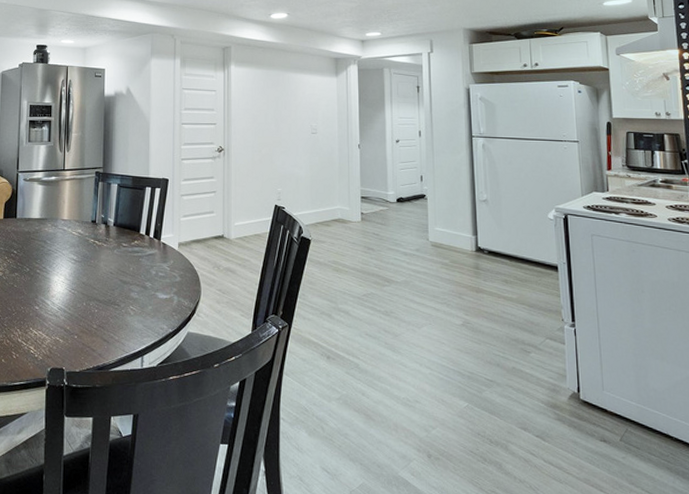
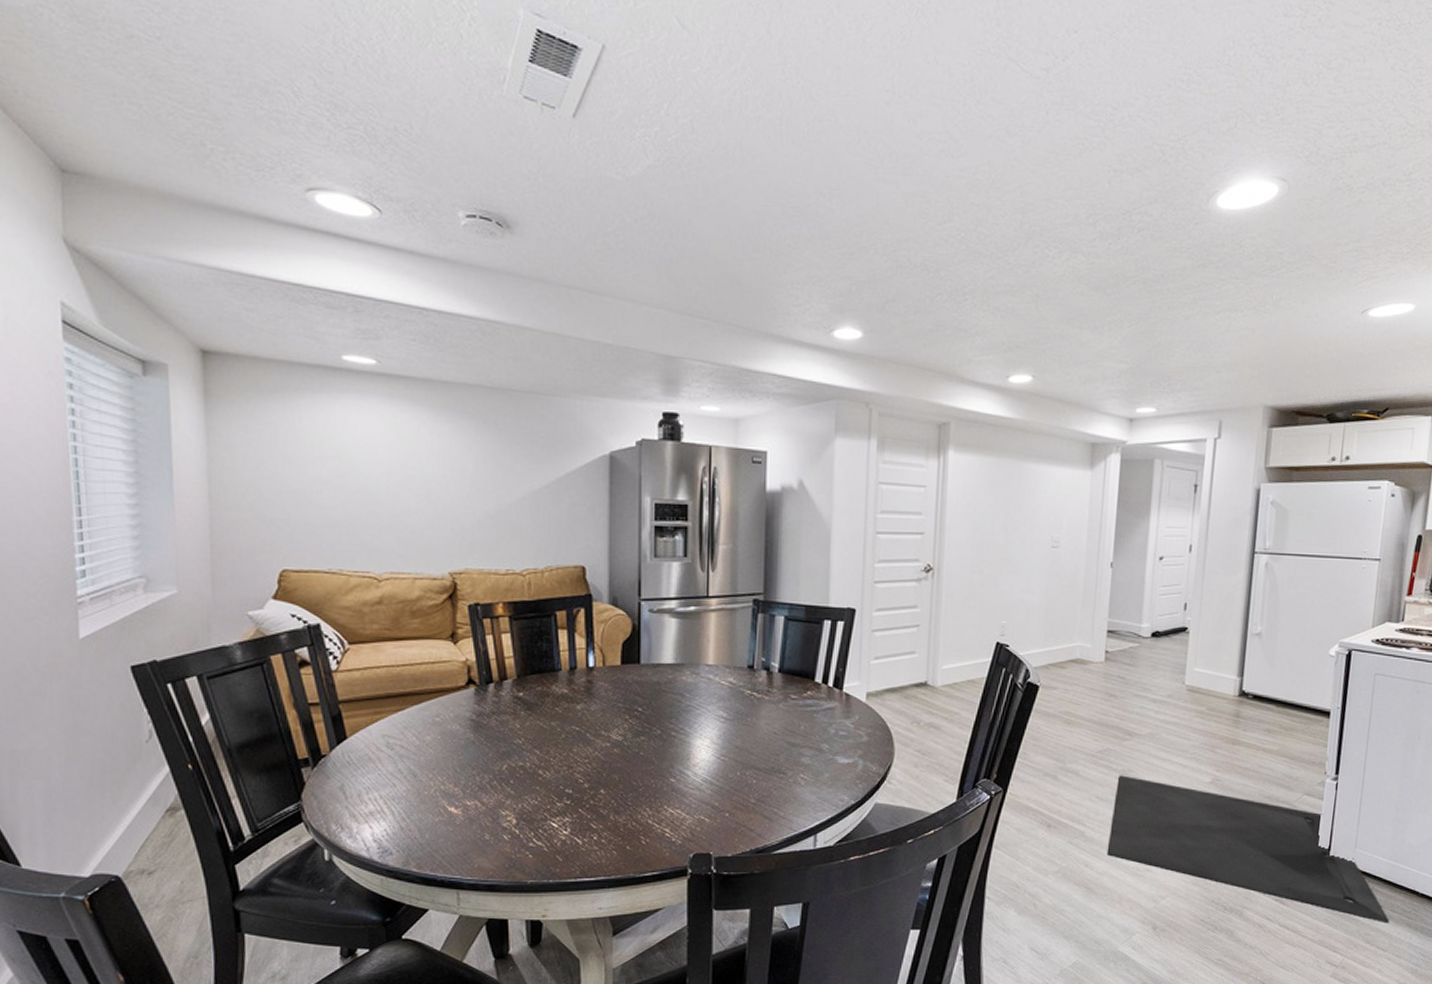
door mat: none [379,315,649,466] -> present [1106,775,1389,924]

